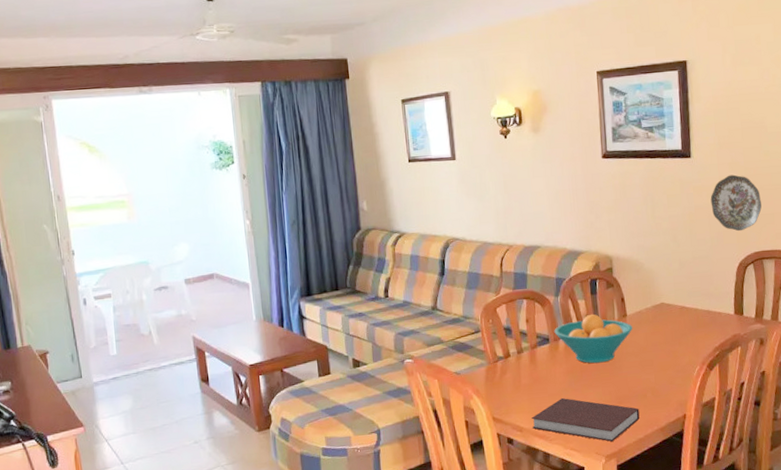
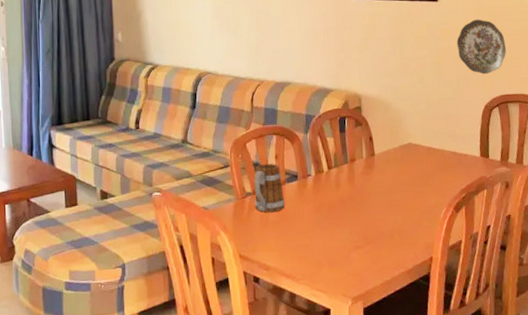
mug: none [505,327,537,376] -> present [254,163,285,212]
notebook: present [532,397,640,442] -> none [279,236,387,283]
fruit bowl: present [554,314,633,364] -> none [303,152,381,202]

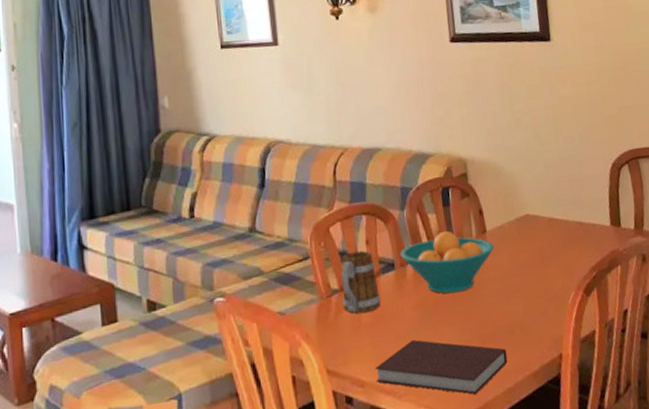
notebook: none [279,236,387,283] -> present [375,339,508,395]
fruit bowl: none [303,152,381,202] -> present [400,230,494,294]
decorative plate: present [456,19,506,75] -> none [575,60,633,126]

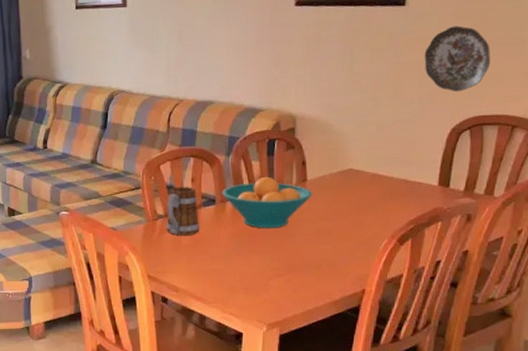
notebook: present [375,339,508,395] -> none [190,261,311,310]
decorative plate: none [575,60,633,126] -> present [424,25,491,92]

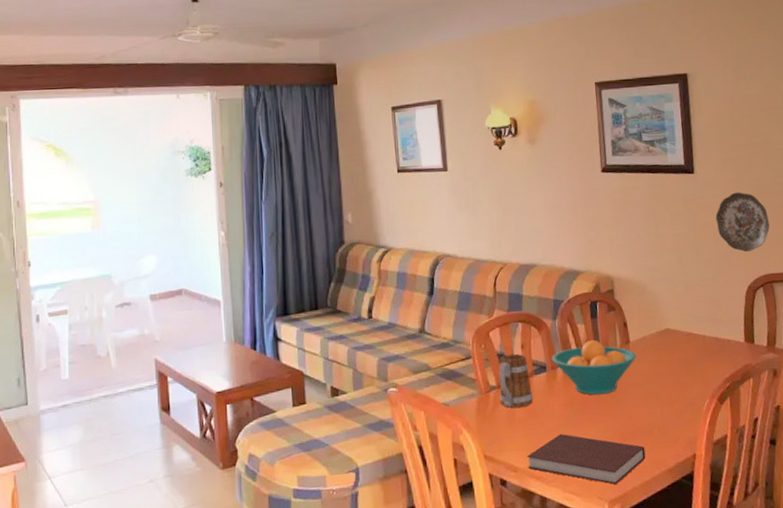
notebook: none [190,261,311,310] -> present [527,433,646,485]

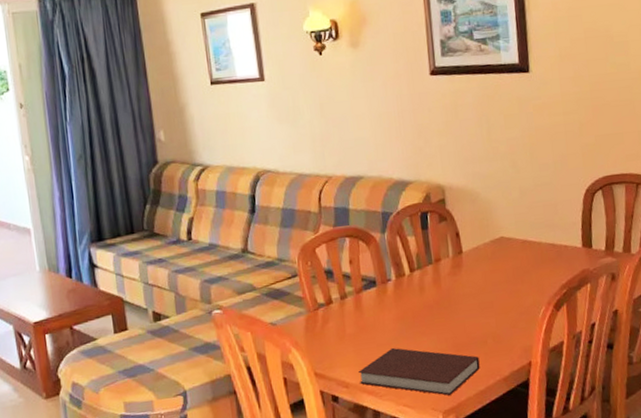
mug: present [498,353,533,408] -> none [326,269,363,325]
fruit bowl: present [551,339,636,395] -> none [381,251,470,308]
decorative plate: present [715,192,770,253] -> none [552,90,610,154]

